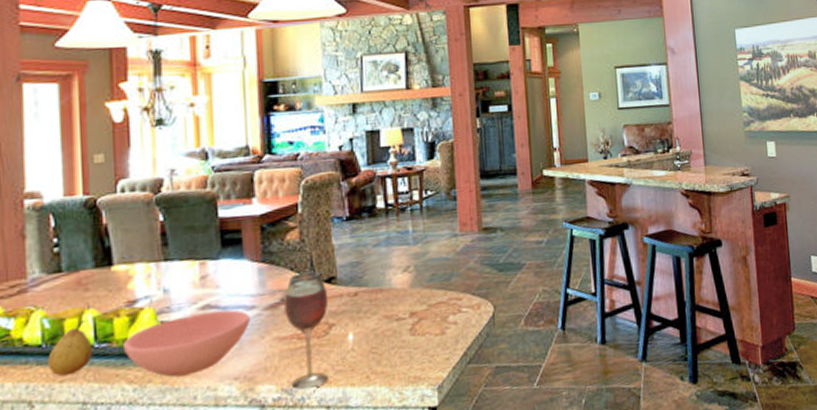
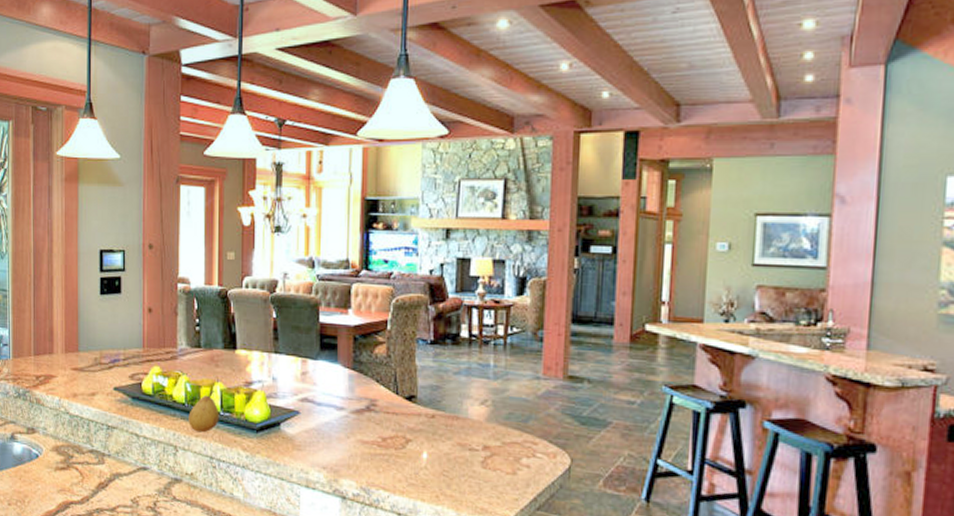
bowl: present [124,310,250,378] -> none [241,404,339,455]
wineglass: present [284,271,329,391] -> none [368,386,408,494]

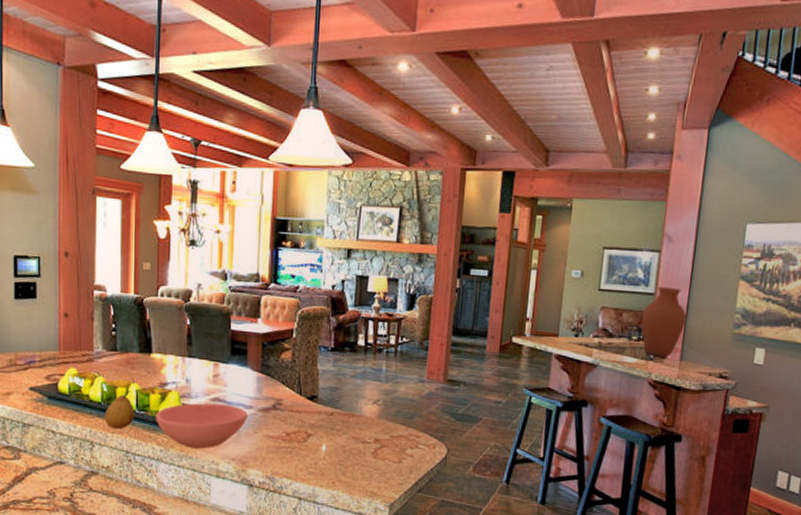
bowl: none [241,404,339,455] -> present [156,403,248,449]
vase: none [811,258,873,348] -> present [641,286,687,359]

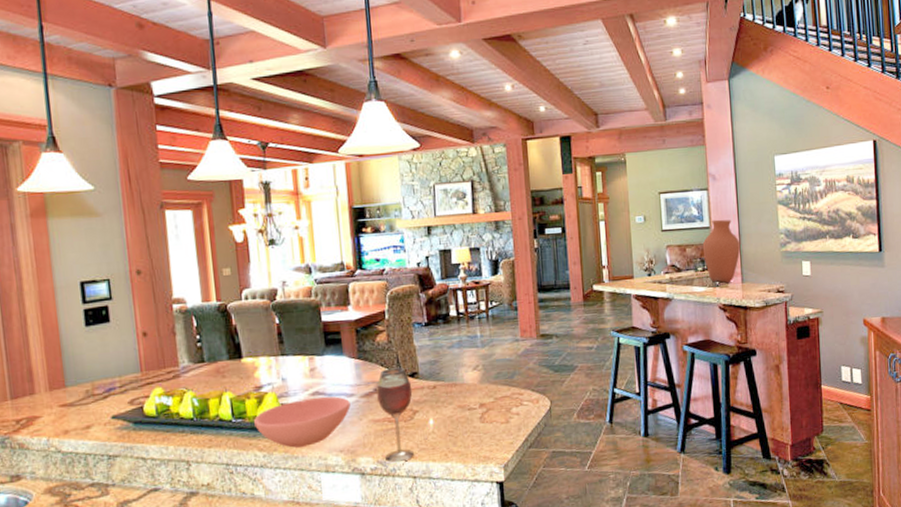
fruit: present [105,390,135,430] -> none [198,400,232,444]
wineglass: none [274,387,310,482] -> present [376,367,414,463]

